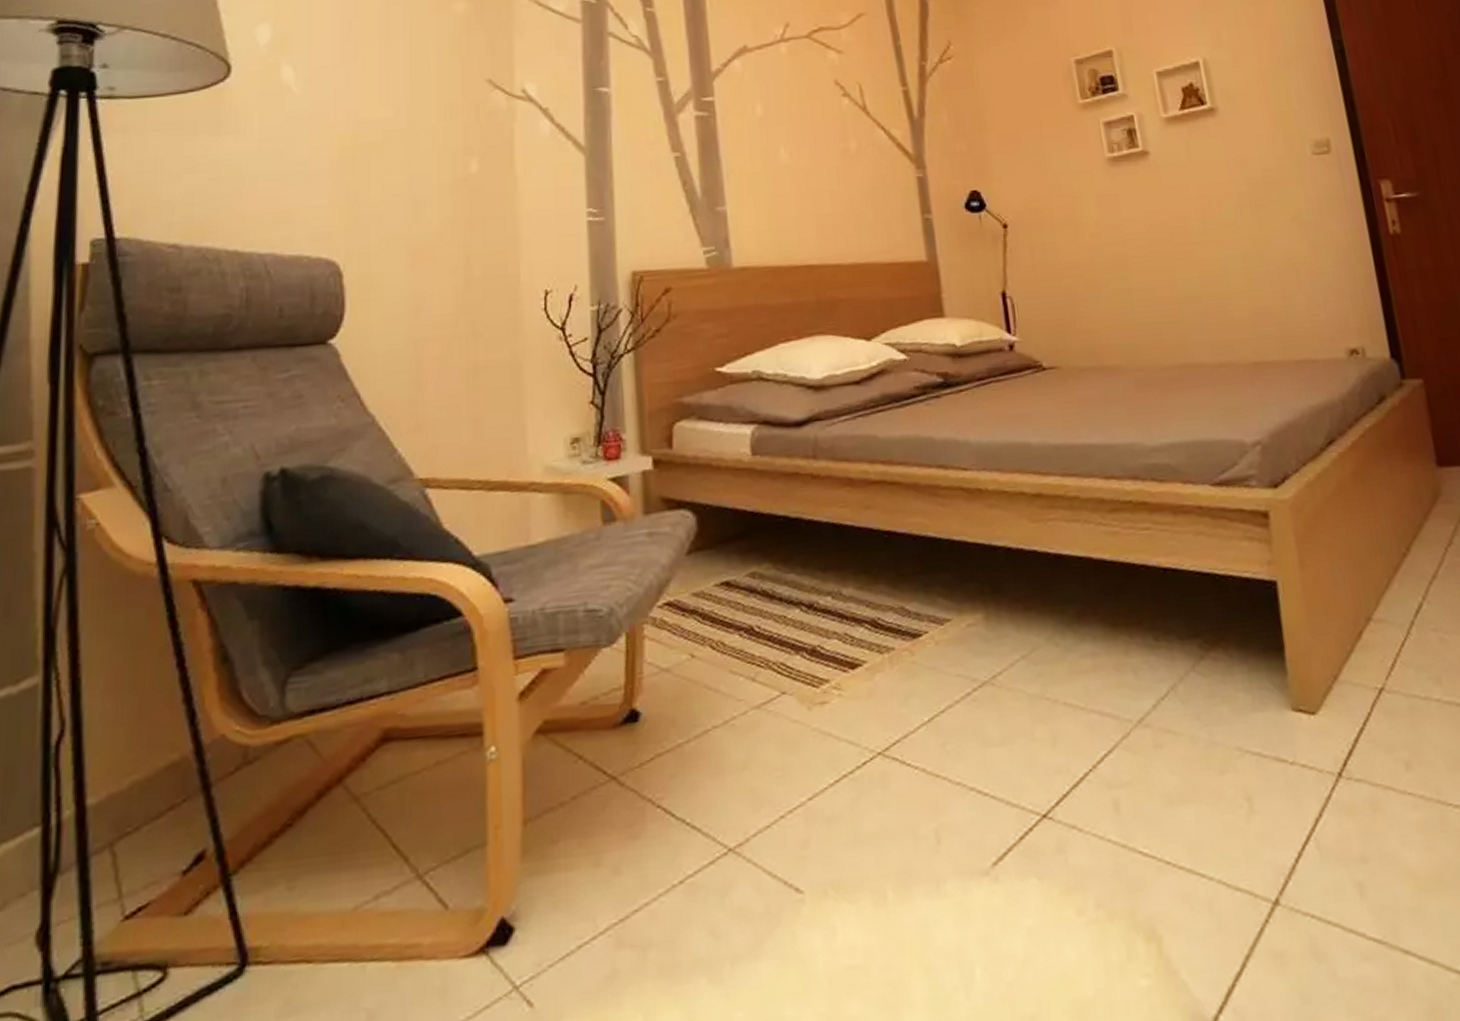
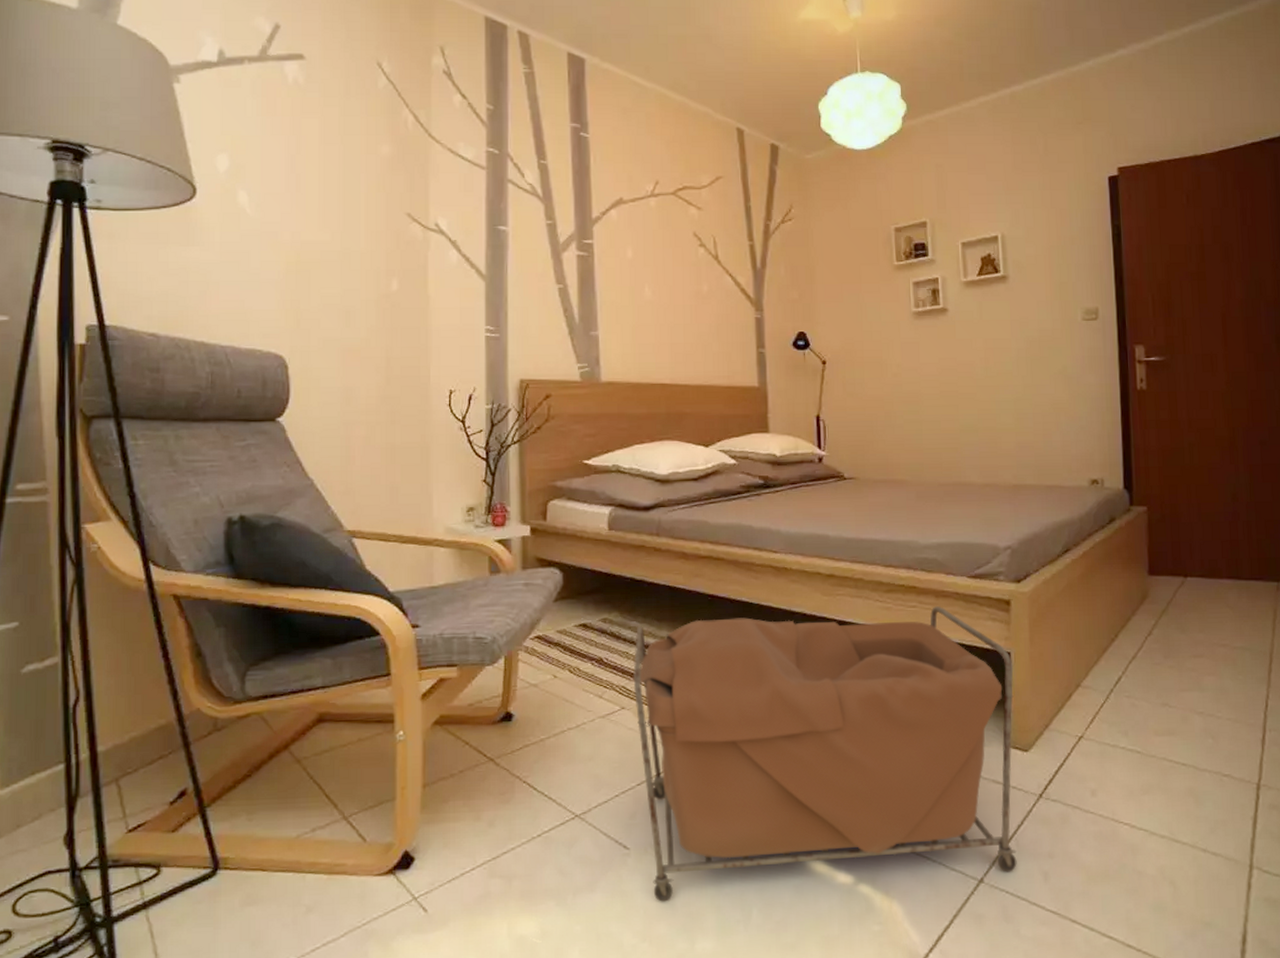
laundry basket: none [794,526,1321,967] -> present [633,606,1017,902]

